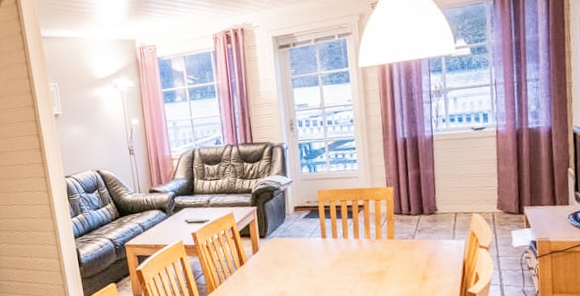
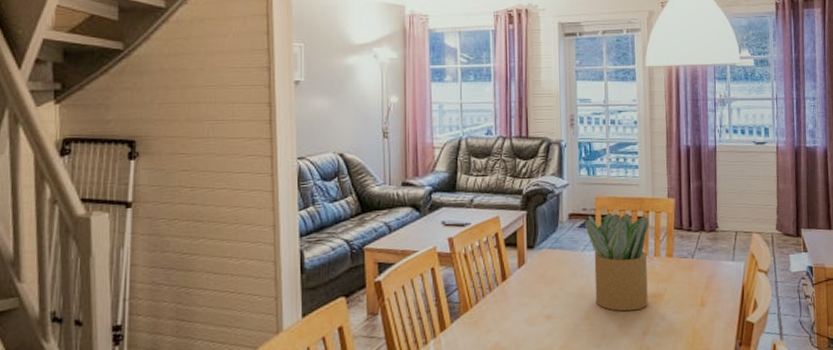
potted plant: none [310,203,372,287] -> present [585,212,650,311]

